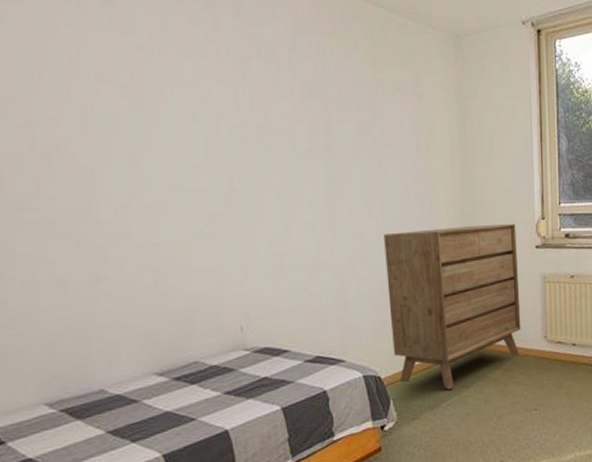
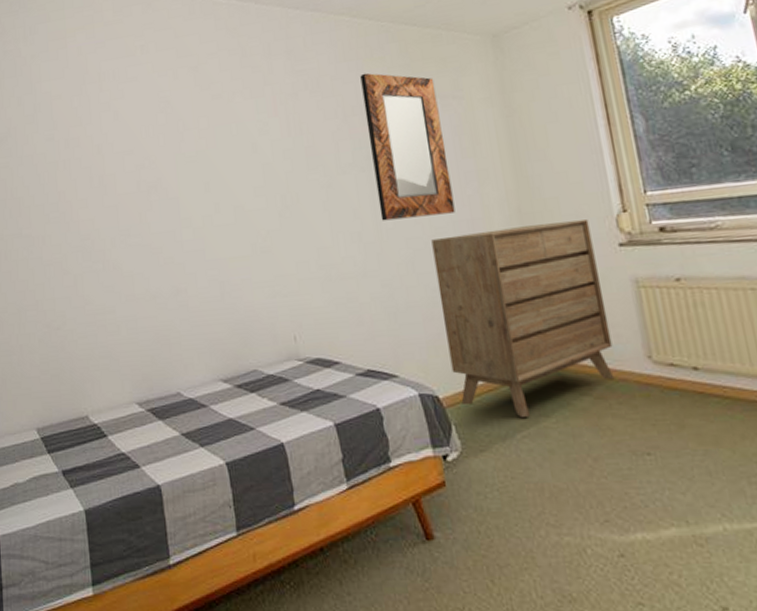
home mirror: none [321,51,408,213] -> present [360,73,455,221]

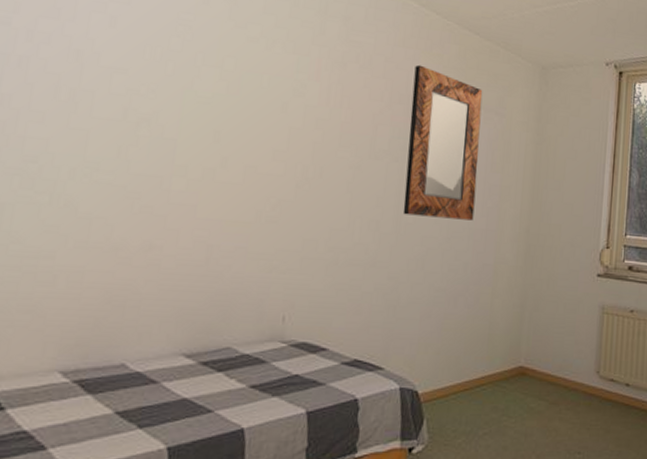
dresser: present [431,219,615,419] -> none [436,241,580,417]

